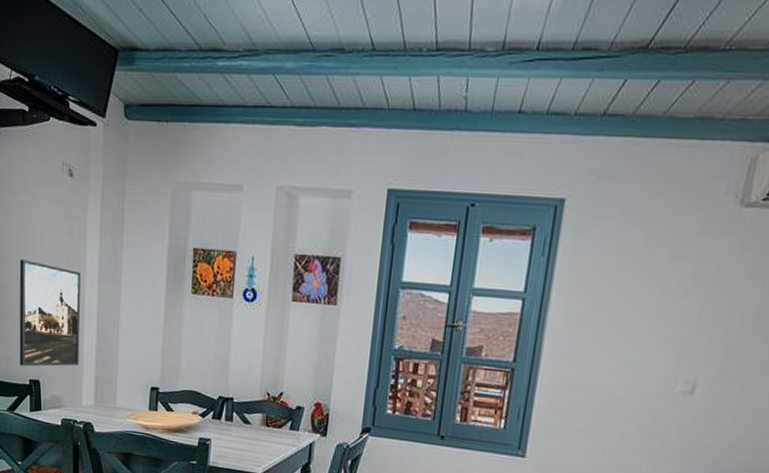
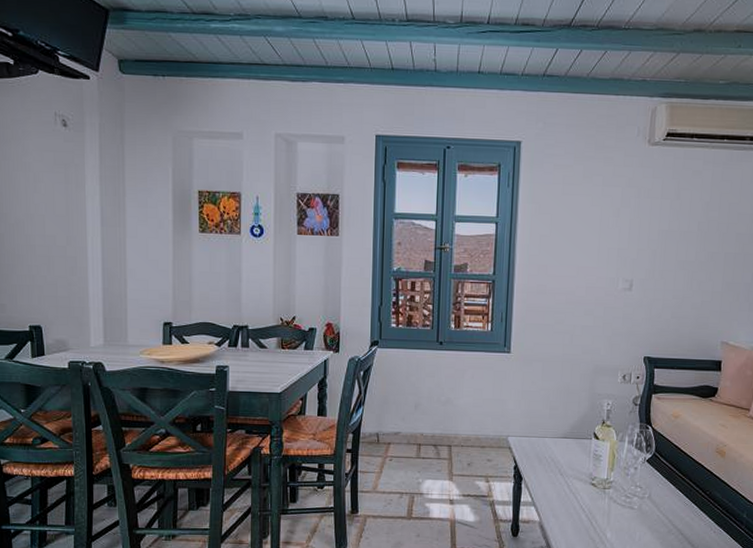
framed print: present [19,259,81,367] -> none [11,208,85,313]

